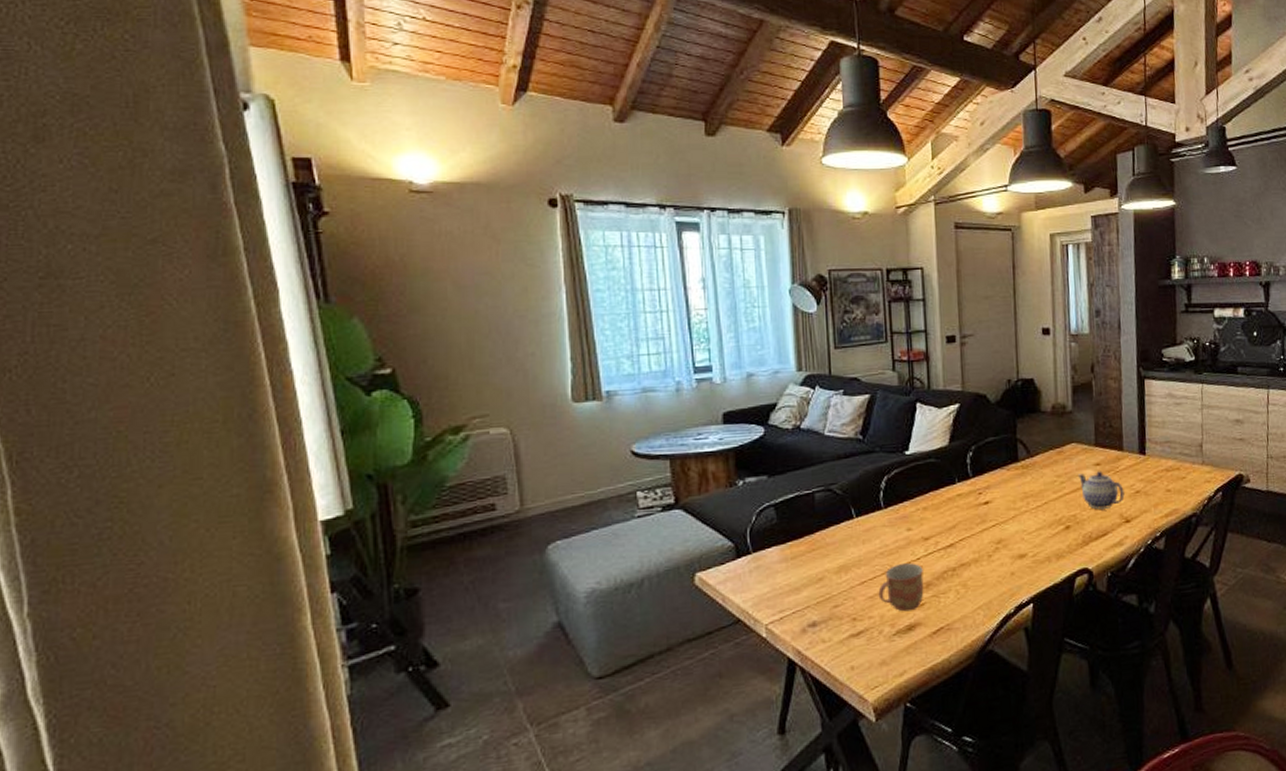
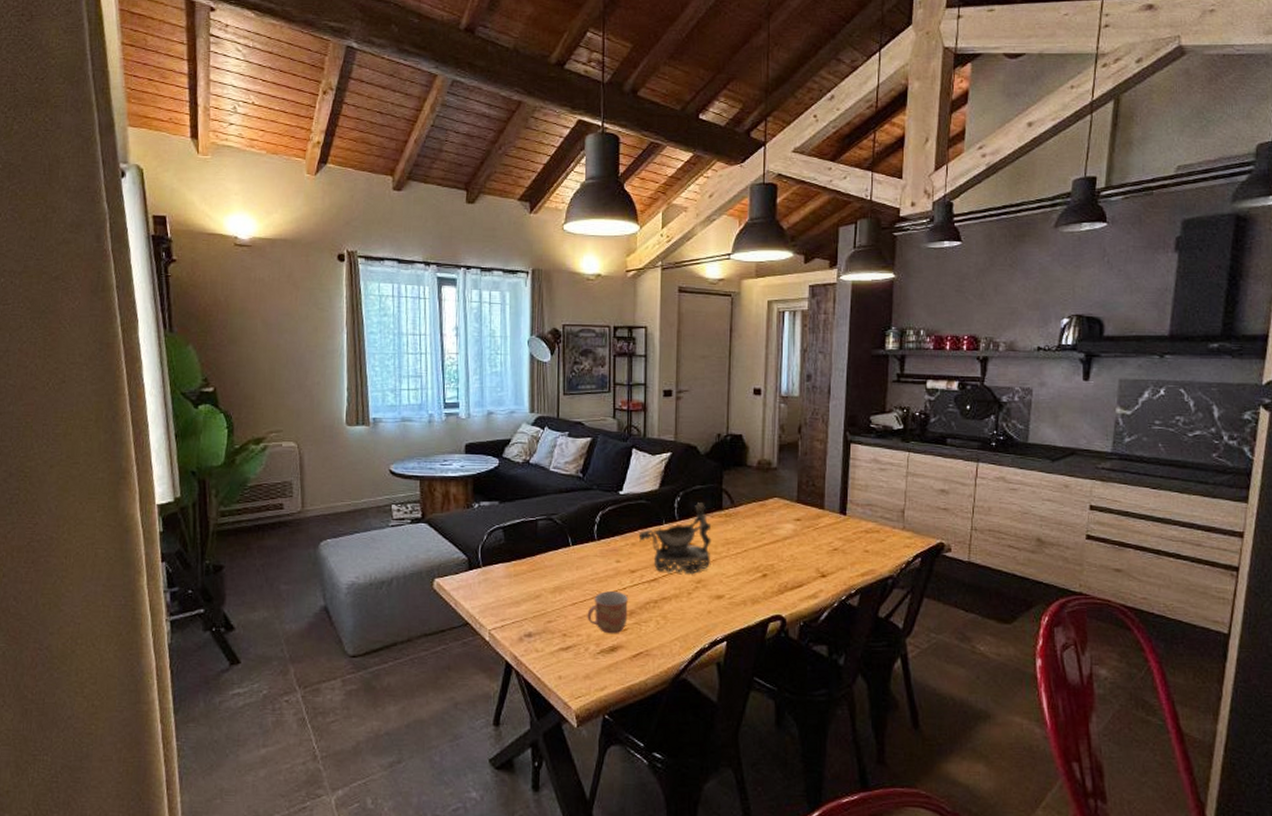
decorative bowl: none [929,456,1010,536] -> present [638,503,712,574]
teapot: present [1077,471,1125,509] -> none [777,526,822,562]

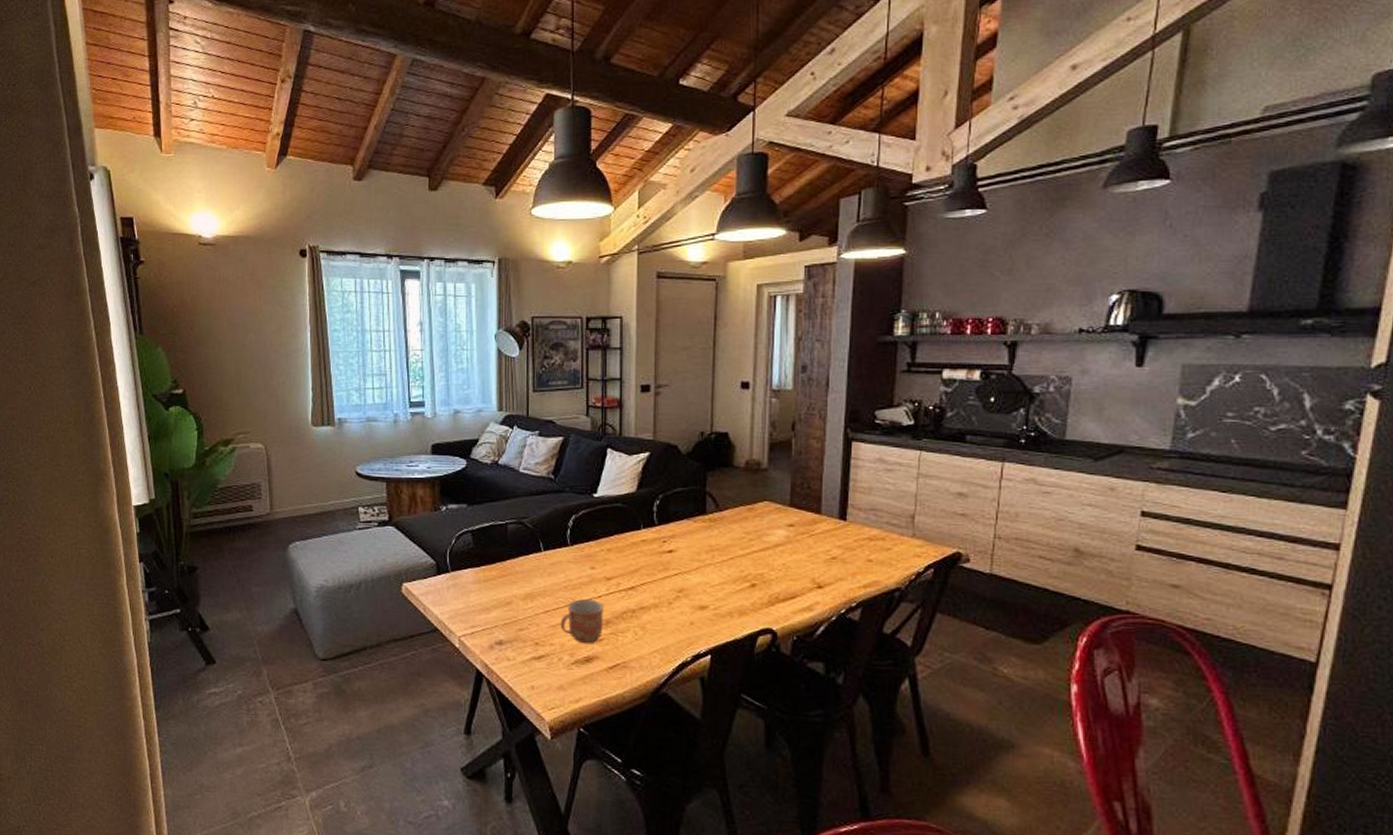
decorative bowl: present [638,503,712,574] -> none [614,506,694,582]

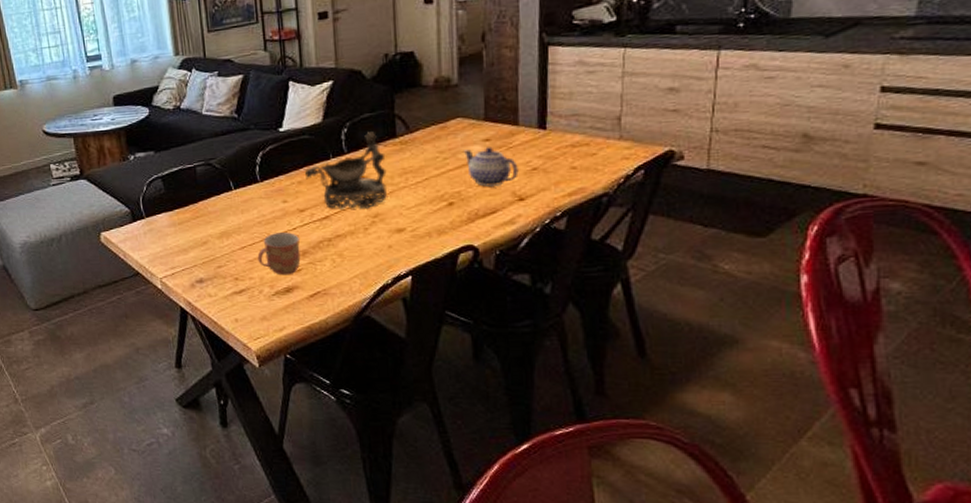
decorative bowl: none [614,506,694,582] -> present [304,132,387,209]
teapot: none [768,532,819,572] -> present [463,147,519,187]

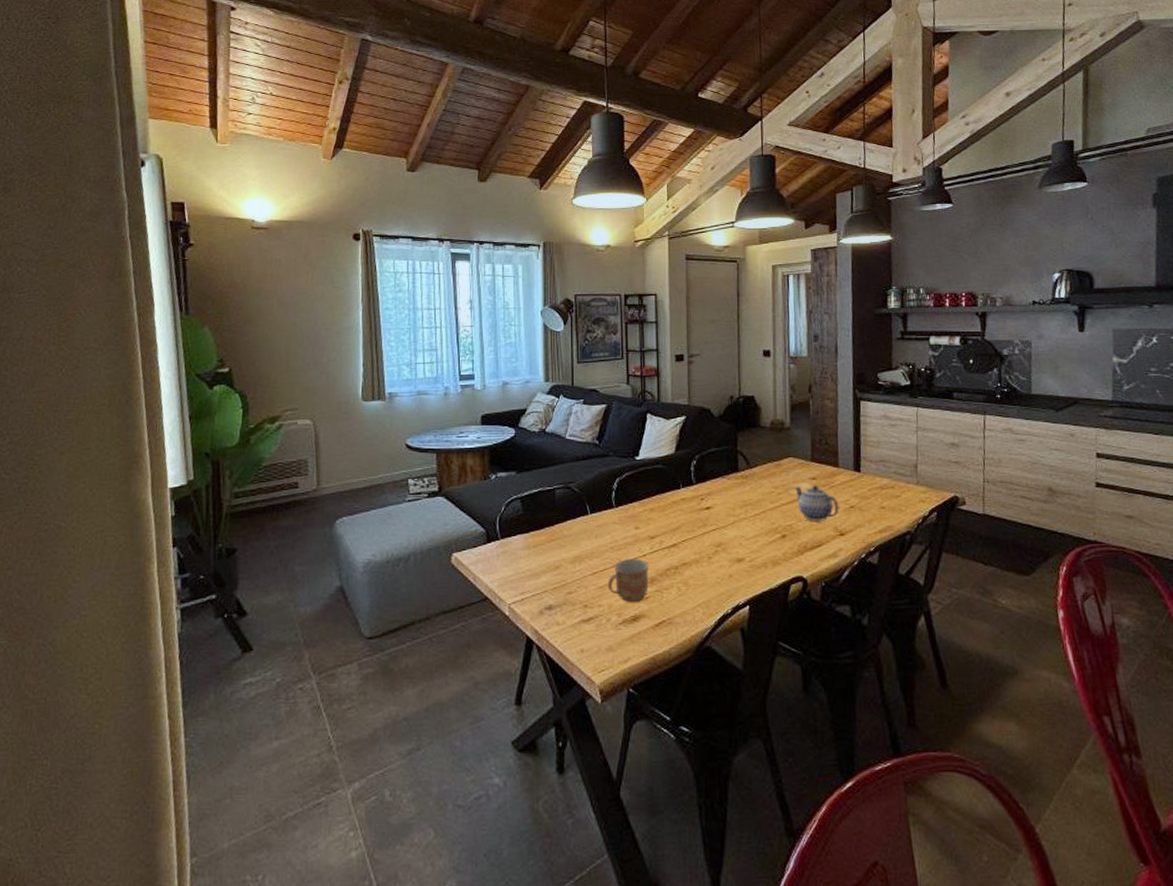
decorative bowl: present [304,132,387,209] -> none [656,465,729,538]

